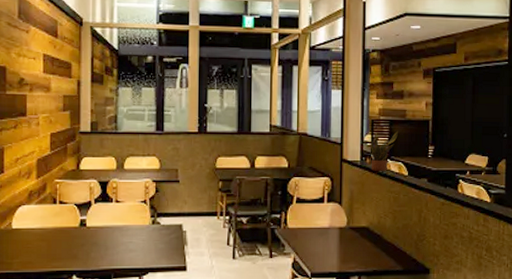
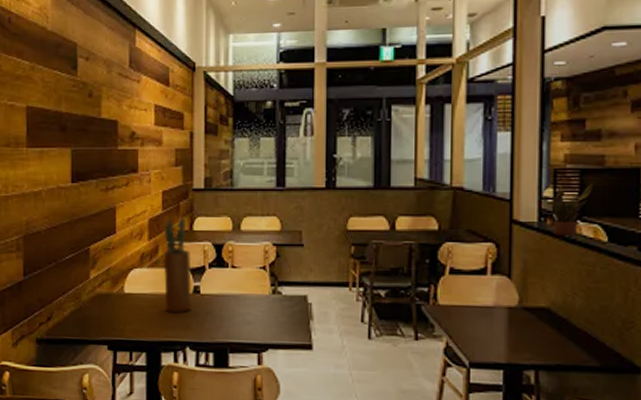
vase: none [51,151,79,245] -> present [163,210,193,314]

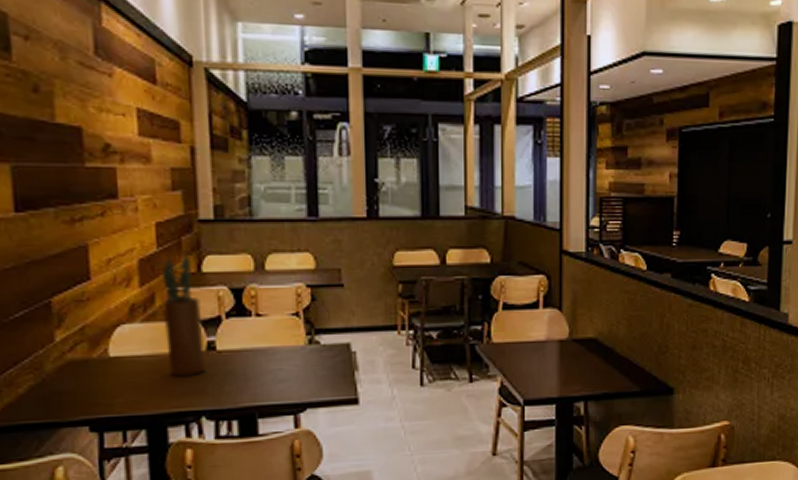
potted plant: present [553,182,594,237] -> none [599,211,635,266]

